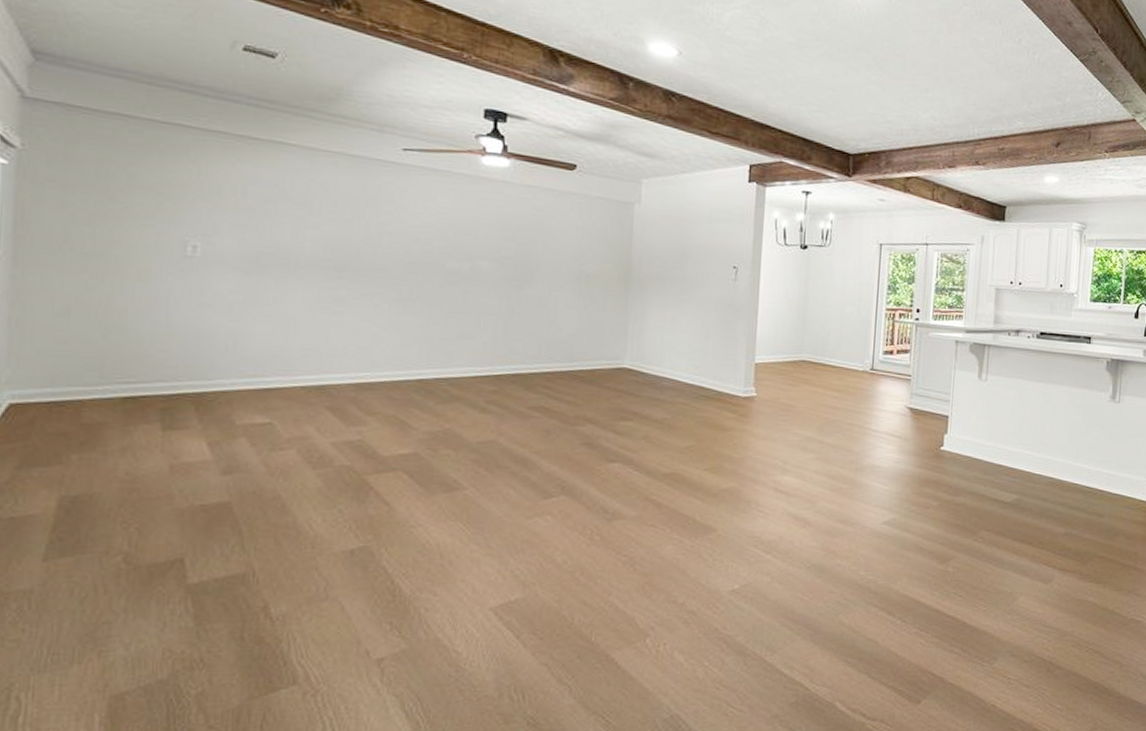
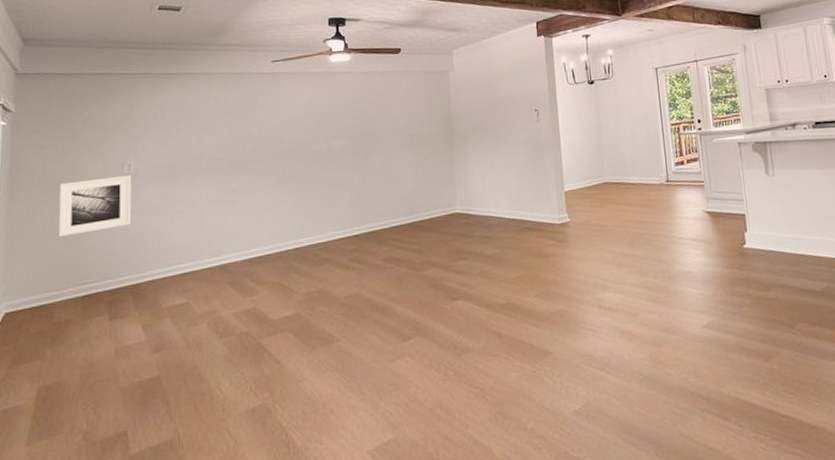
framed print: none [88,253,198,322] -> present [58,174,132,237]

